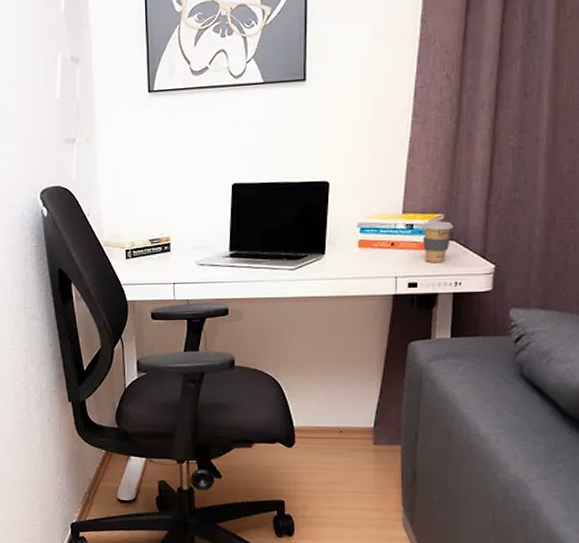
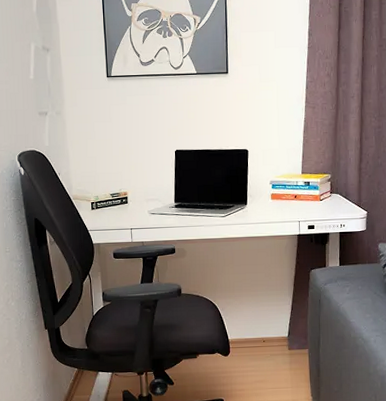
coffee cup: present [421,221,454,263] -> none [315,179,338,211]

